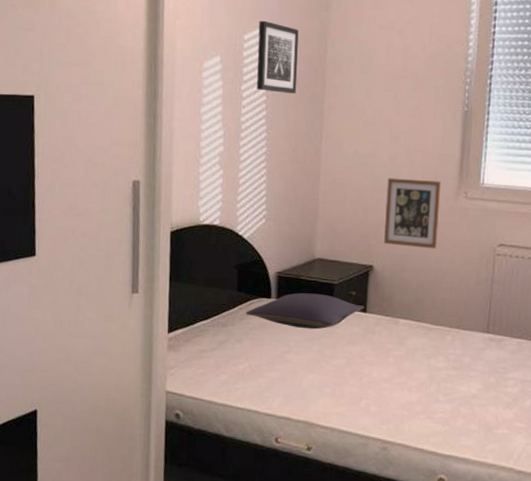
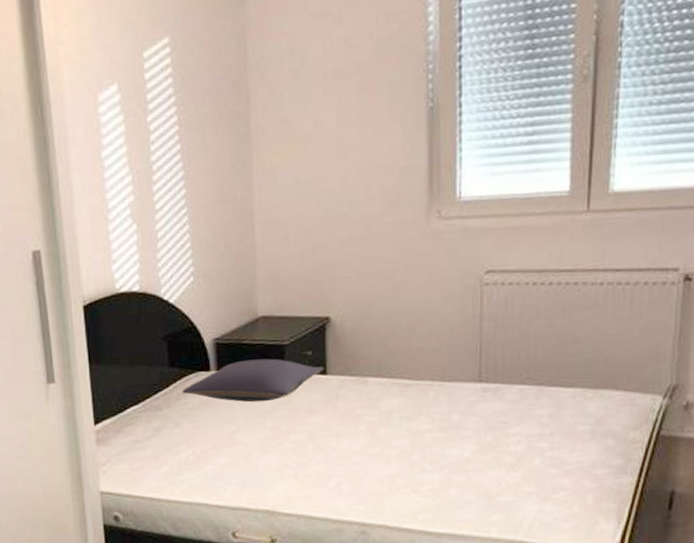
wall art: present [257,20,299,94] -> none [160,29,215,120]
picture frame: present [384,178,442,249] -> none [338,201,408,289]

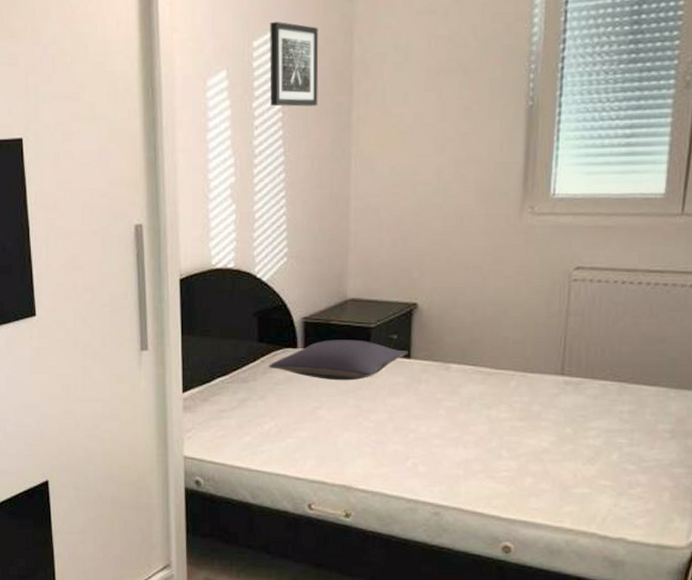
wall art: none [160,29,215,120] -> present [269,21,319,107]

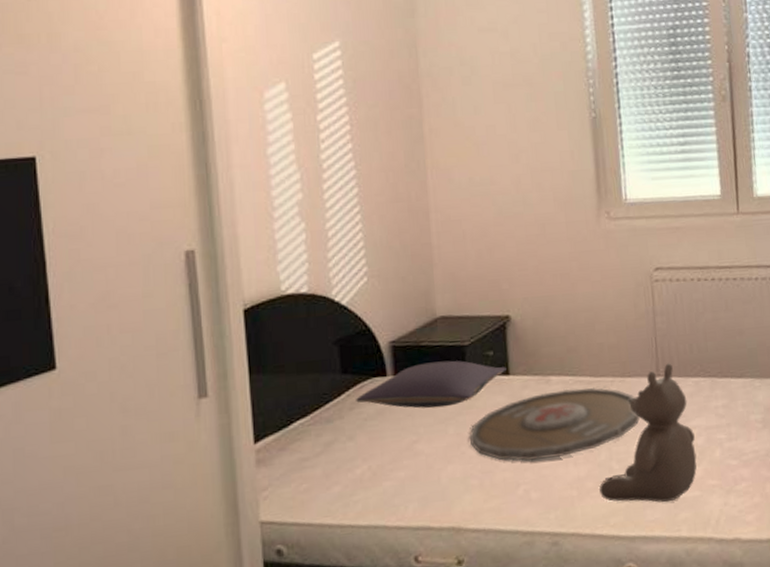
wall art: present [269,21,319,107] -> none [330,34,388,119]
serving tray: none [366,377,536,438] -> present [469,387,640,461]
teddy bear: none [486,363,593,495] -> present [599,363,697,503]

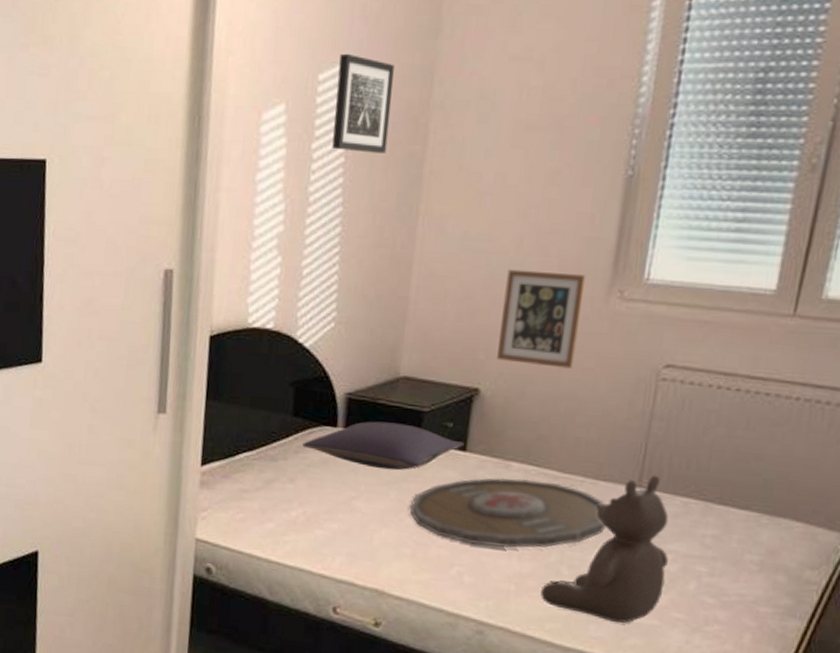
wall art: none [330,34,388,119] -> present [332,53,395,153]
picture frame: none [513,203,584,287] -> present [497,269,586,369]

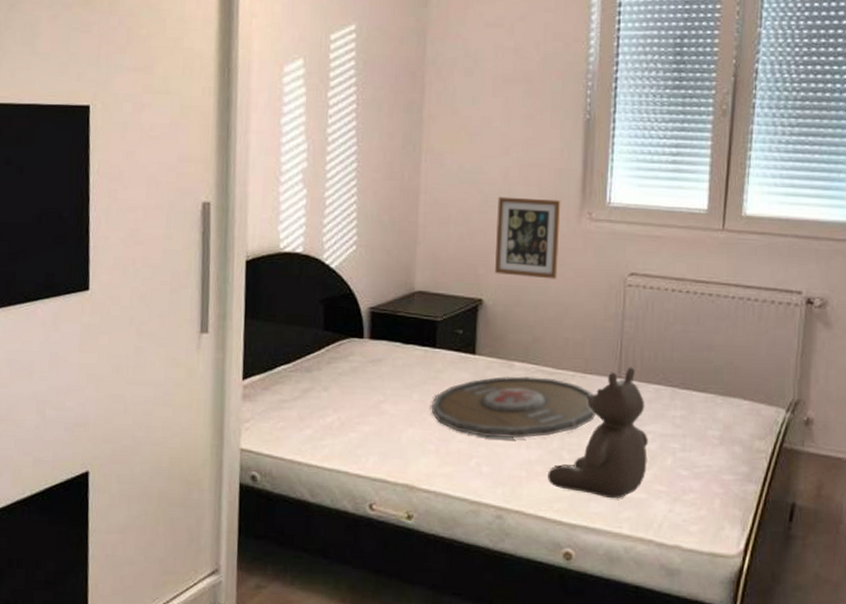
pillow: present [301,421,464,471] -> none [333,331,473,375]
wall art: present [332,53,395,153] -> none [345,18,393,101]

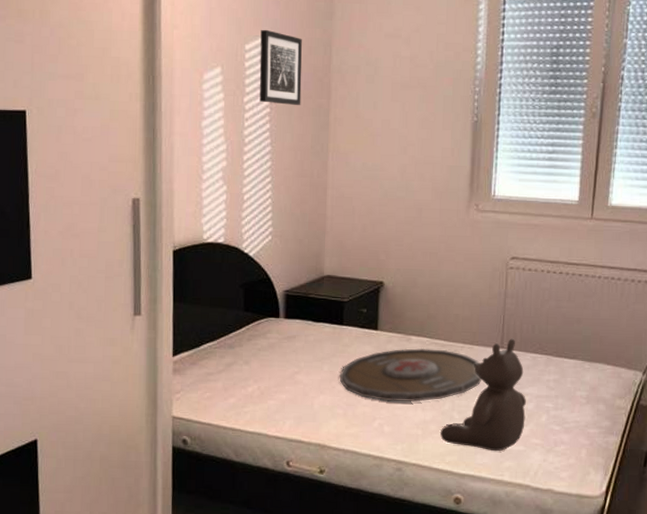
wall art: none [345,18,393,101] -> present [259,29,302,105]
picture frame: present [494,196,561,279] -> none [394,191,452,263]

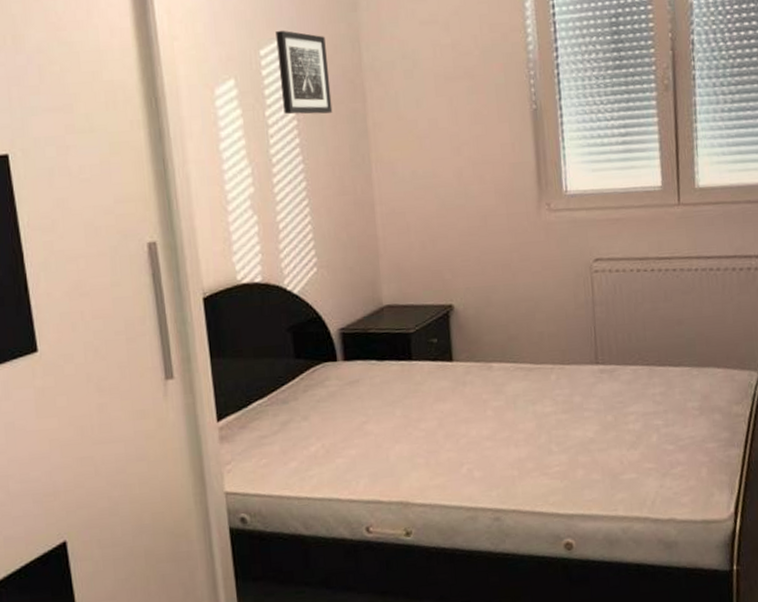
serving tray: present [339,347,481,402] -> none [415,373,579,442]
teddy bear: present [440,338,526,452] -> none [539,351,634,484]

